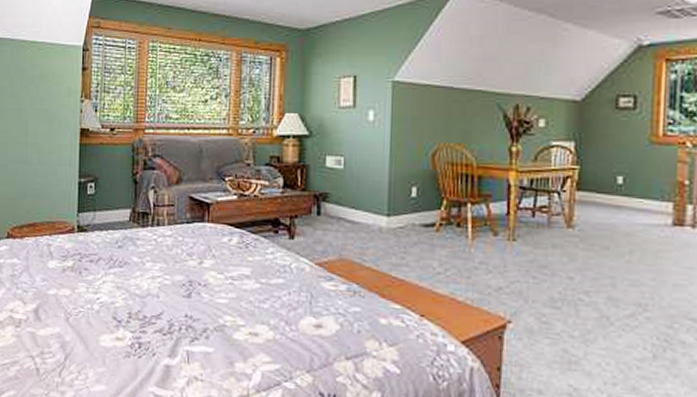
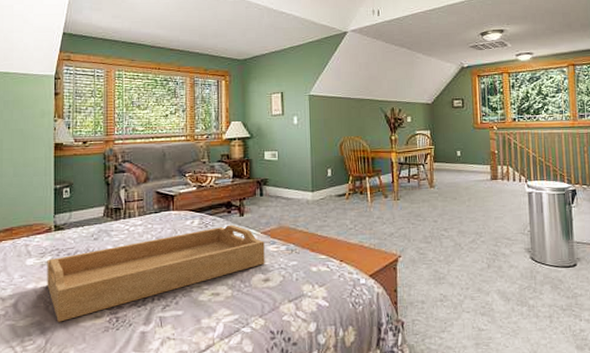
serving tray: none [68,248,319,338] -> present [47,224,265,322]

